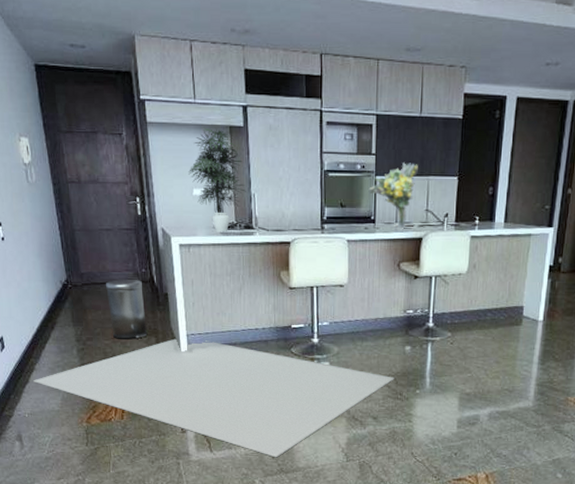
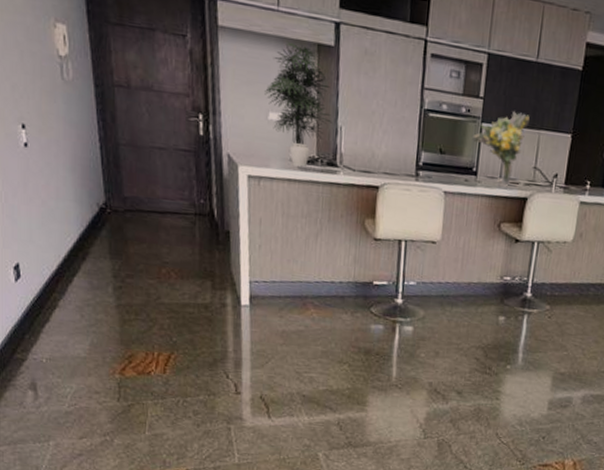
rug: present [33,337,394,458] -> none [55,283,484,430]
pedal bin: present [106,279,147,340] -> none [154,209,201,282]

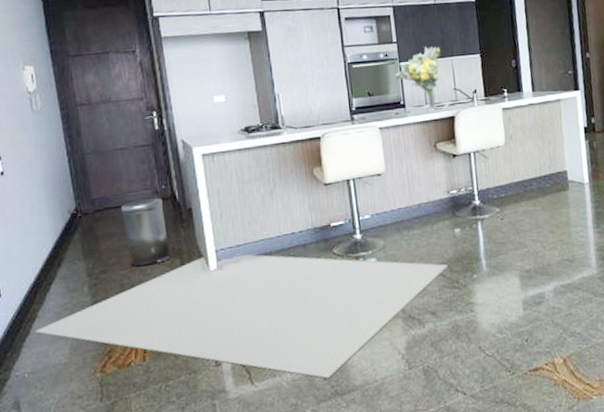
rug: none [55,283,484,430] -> present [35,254,448,379]
pedal bin: none [154,209,201,282] -> present [121,198,170,267]
plant: present [265,41,332,168] -> none [208,35,270,137]

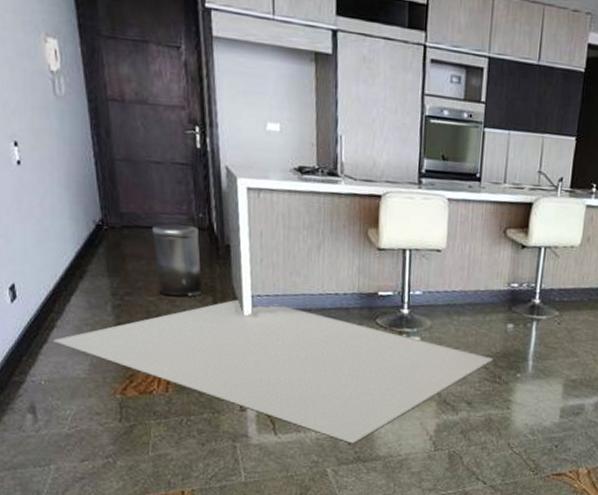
bouquet: present [394,46,442,111] -> none [475,115,533,192]

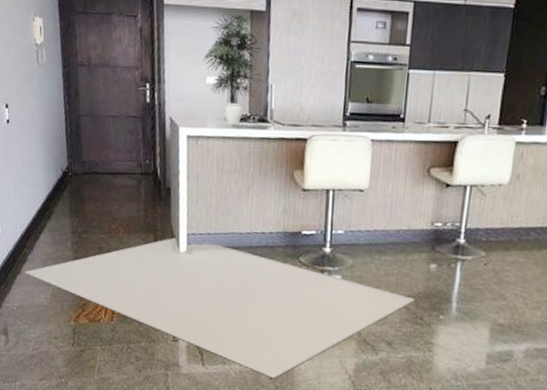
pedal bin: present [152,224,202,298] -> none [107,170,146,236]
plant: none [262,50,332,178] -> present [203,11,263,125]

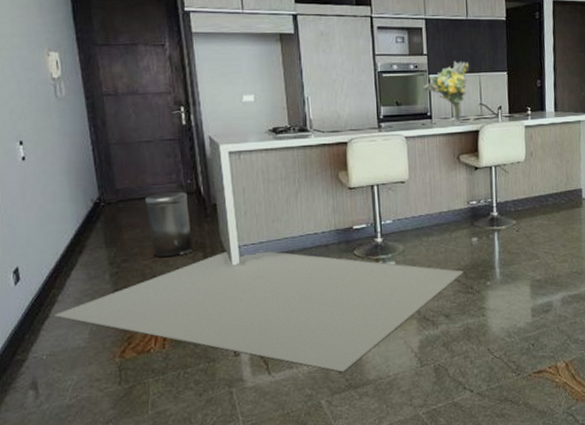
pedal bin: none [107,170,146,236] -> present [145,192,193,258]
plant: present [203,11,263,125] -> none [237,35,299,137]
bouquet: none [399,55,459,131] -> present [423,61,469,123]

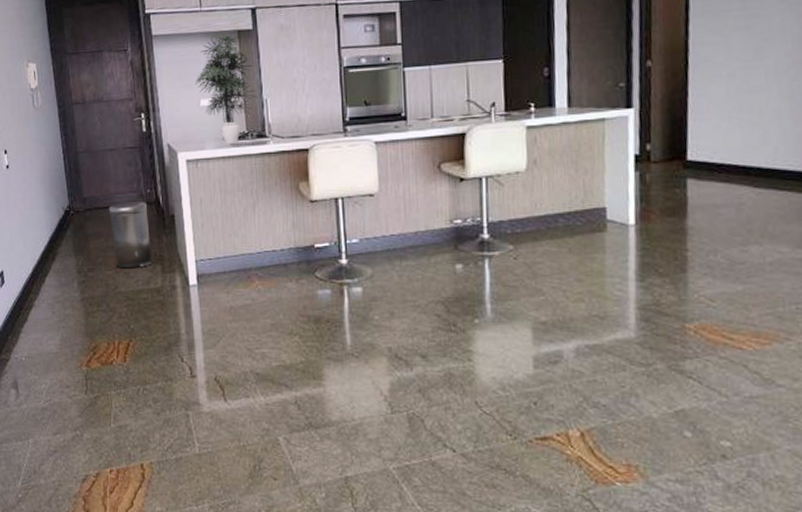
rug: present [55,250,464,373] -> none [32,264,445,409]
plant: none [237,35,299,137] -> present [195,33,258,144]
bouquet: present [423,61,469,123] -> none [396,49,454,125]

